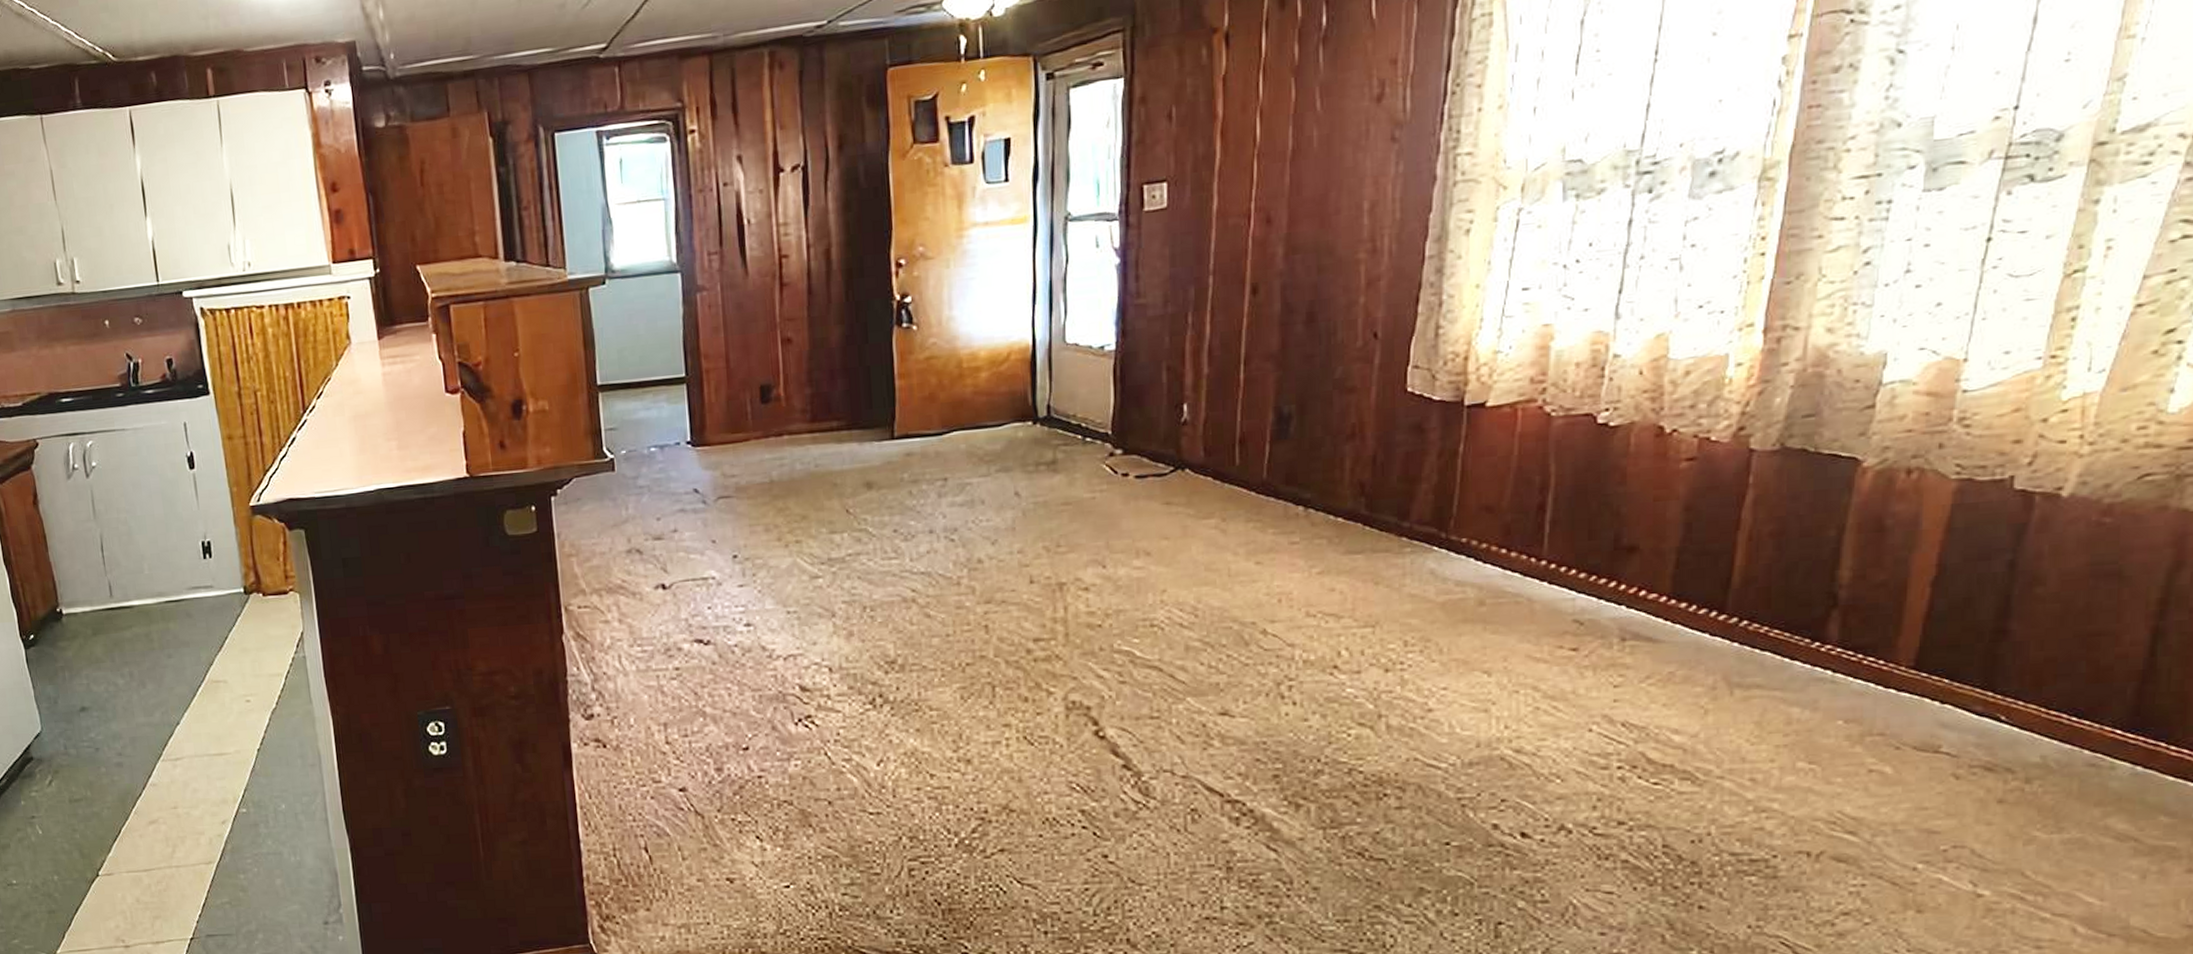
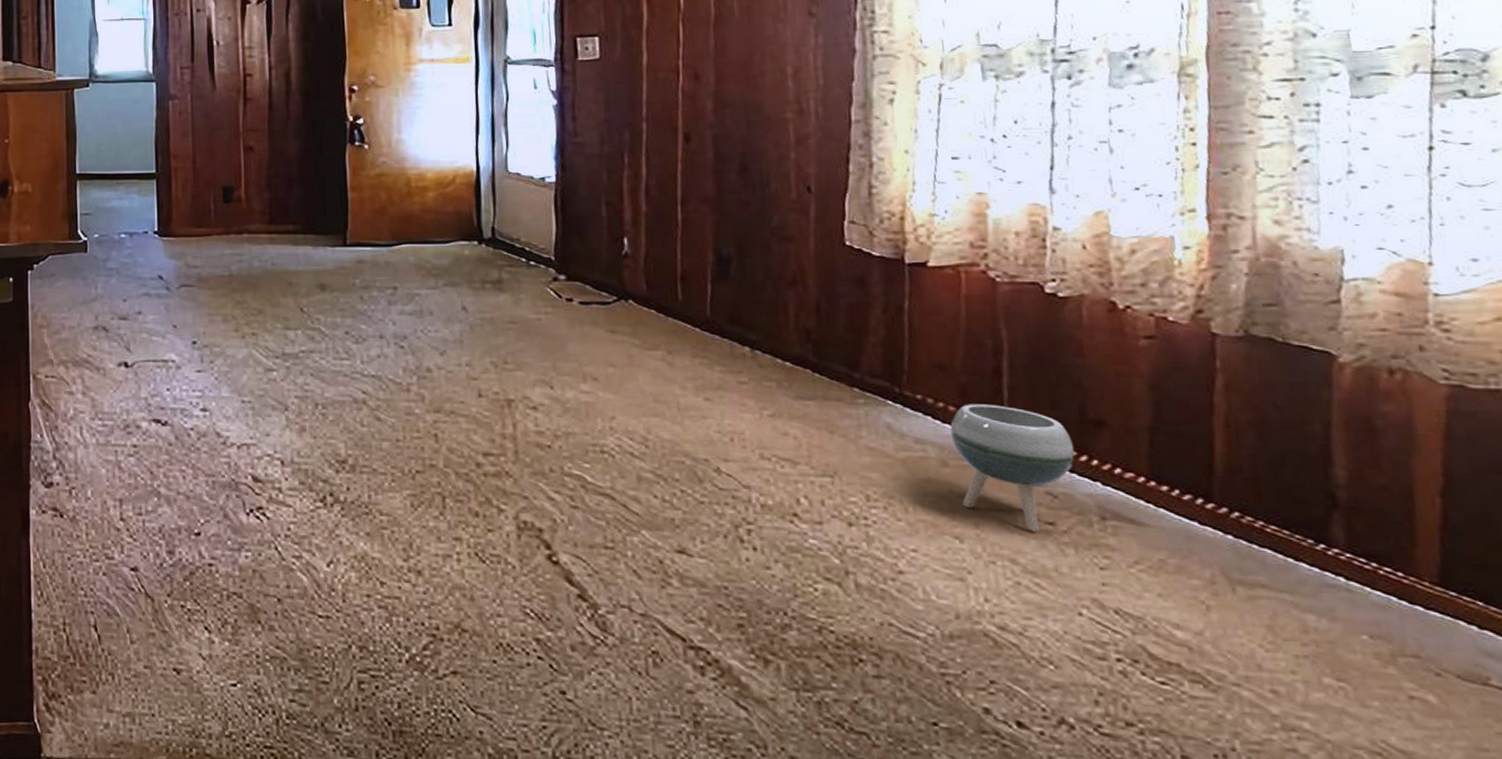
planter: none [1490,540,1606,658] -> present [950,404,1075,531]

